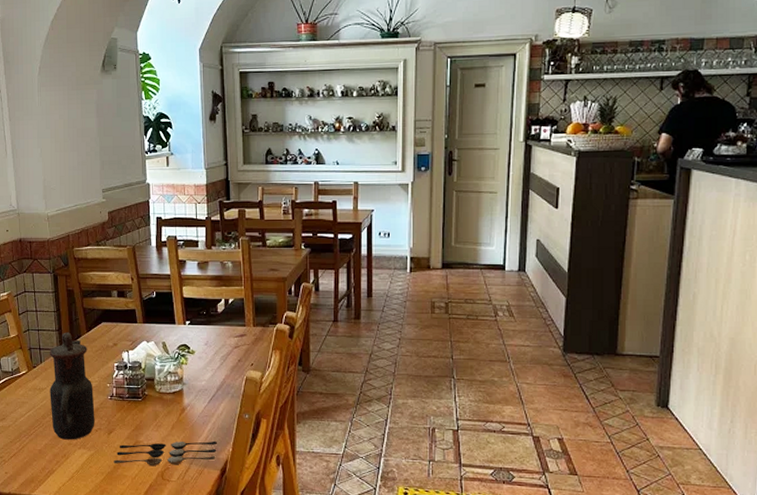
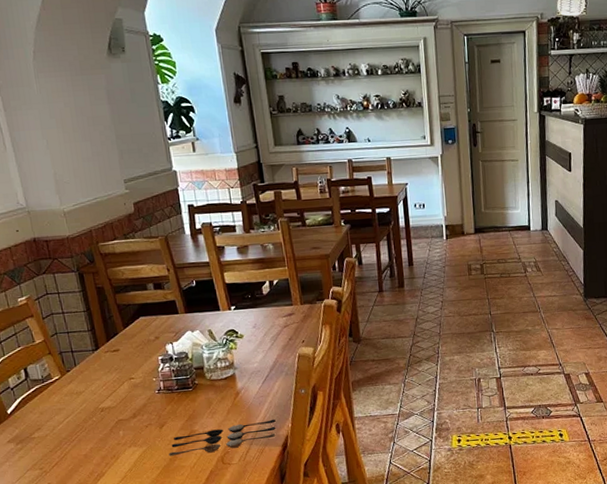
teapot: present [49,332,95,440] -> none [83,331,144,441]

